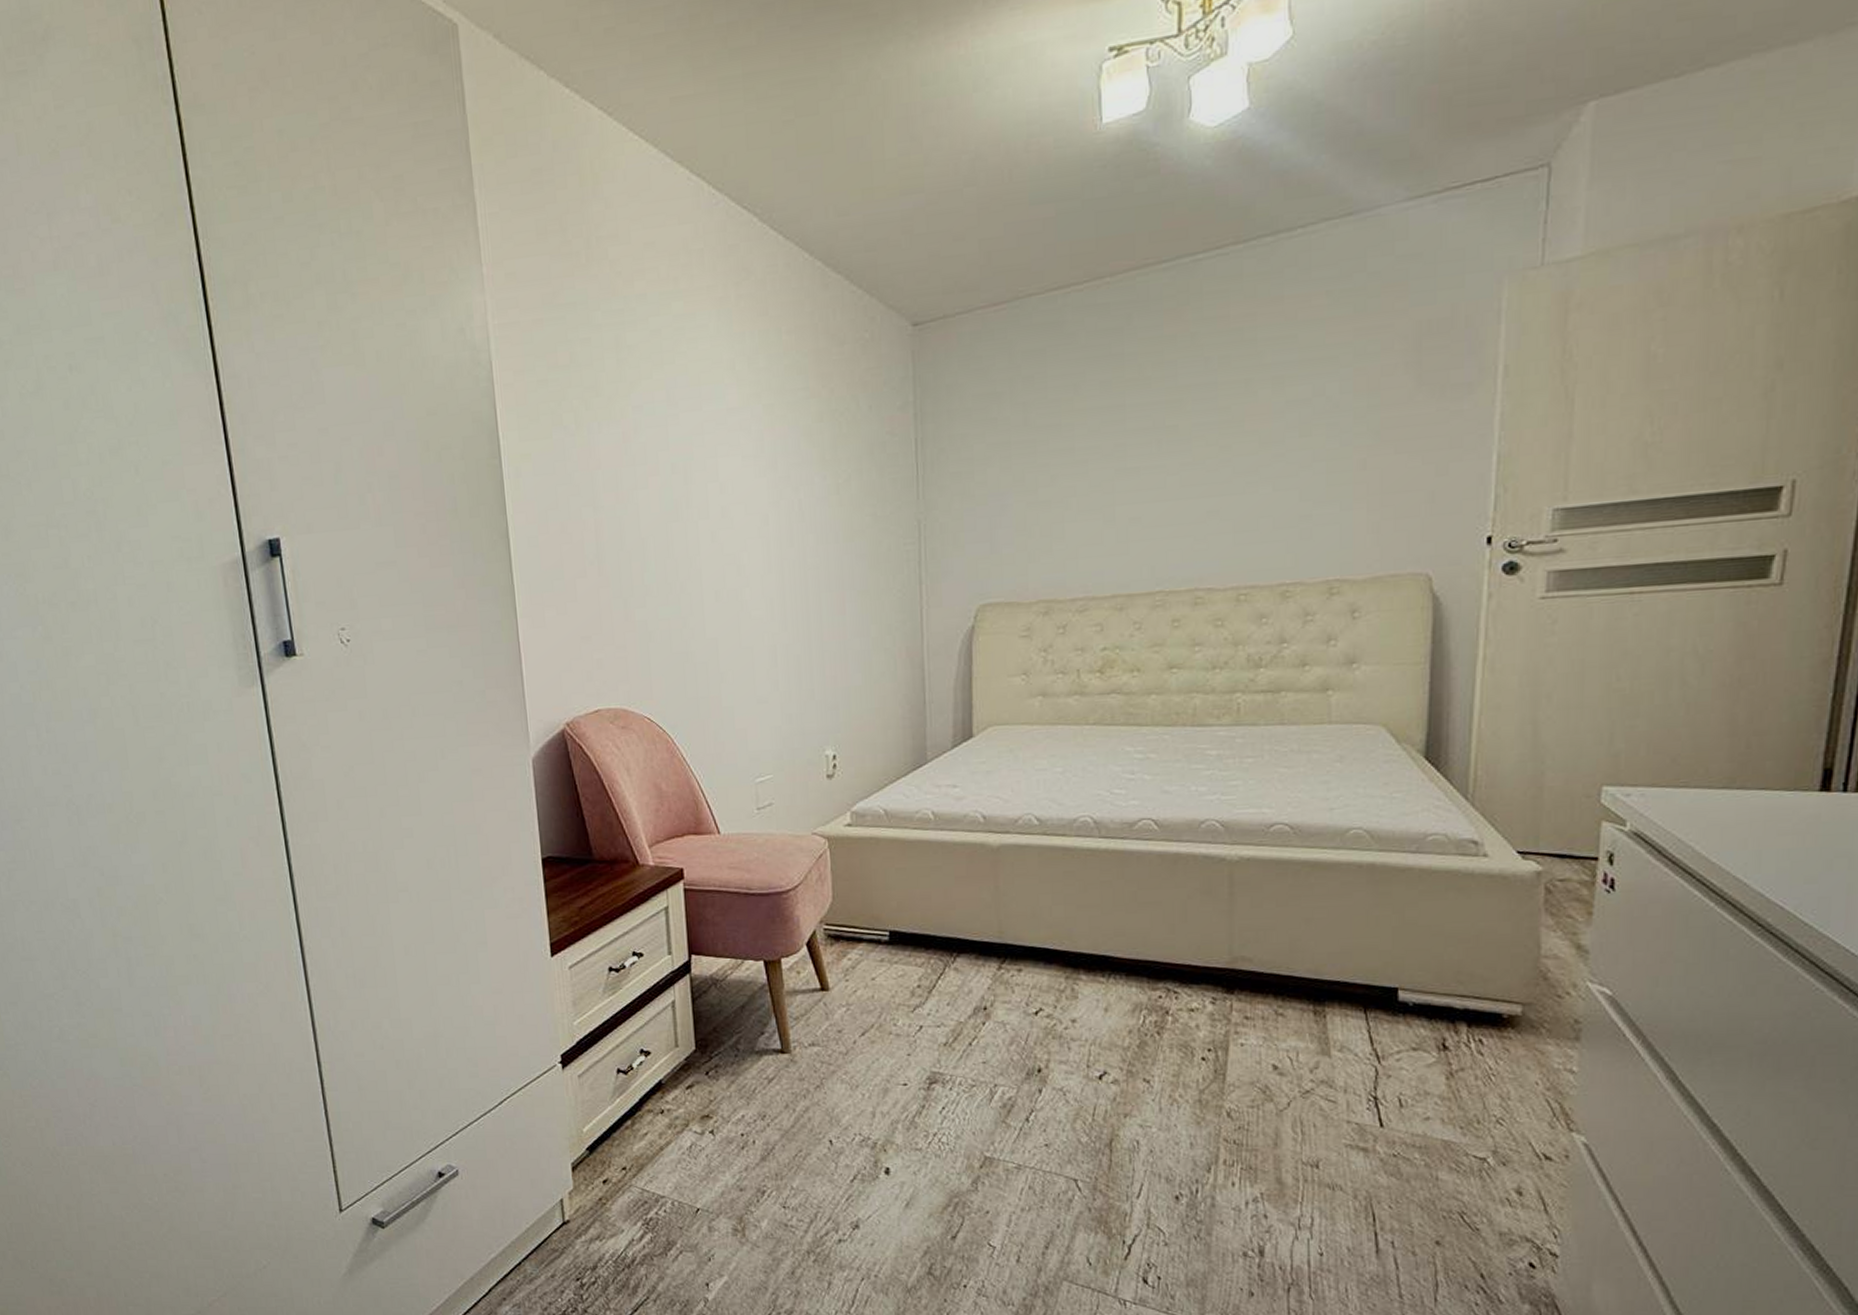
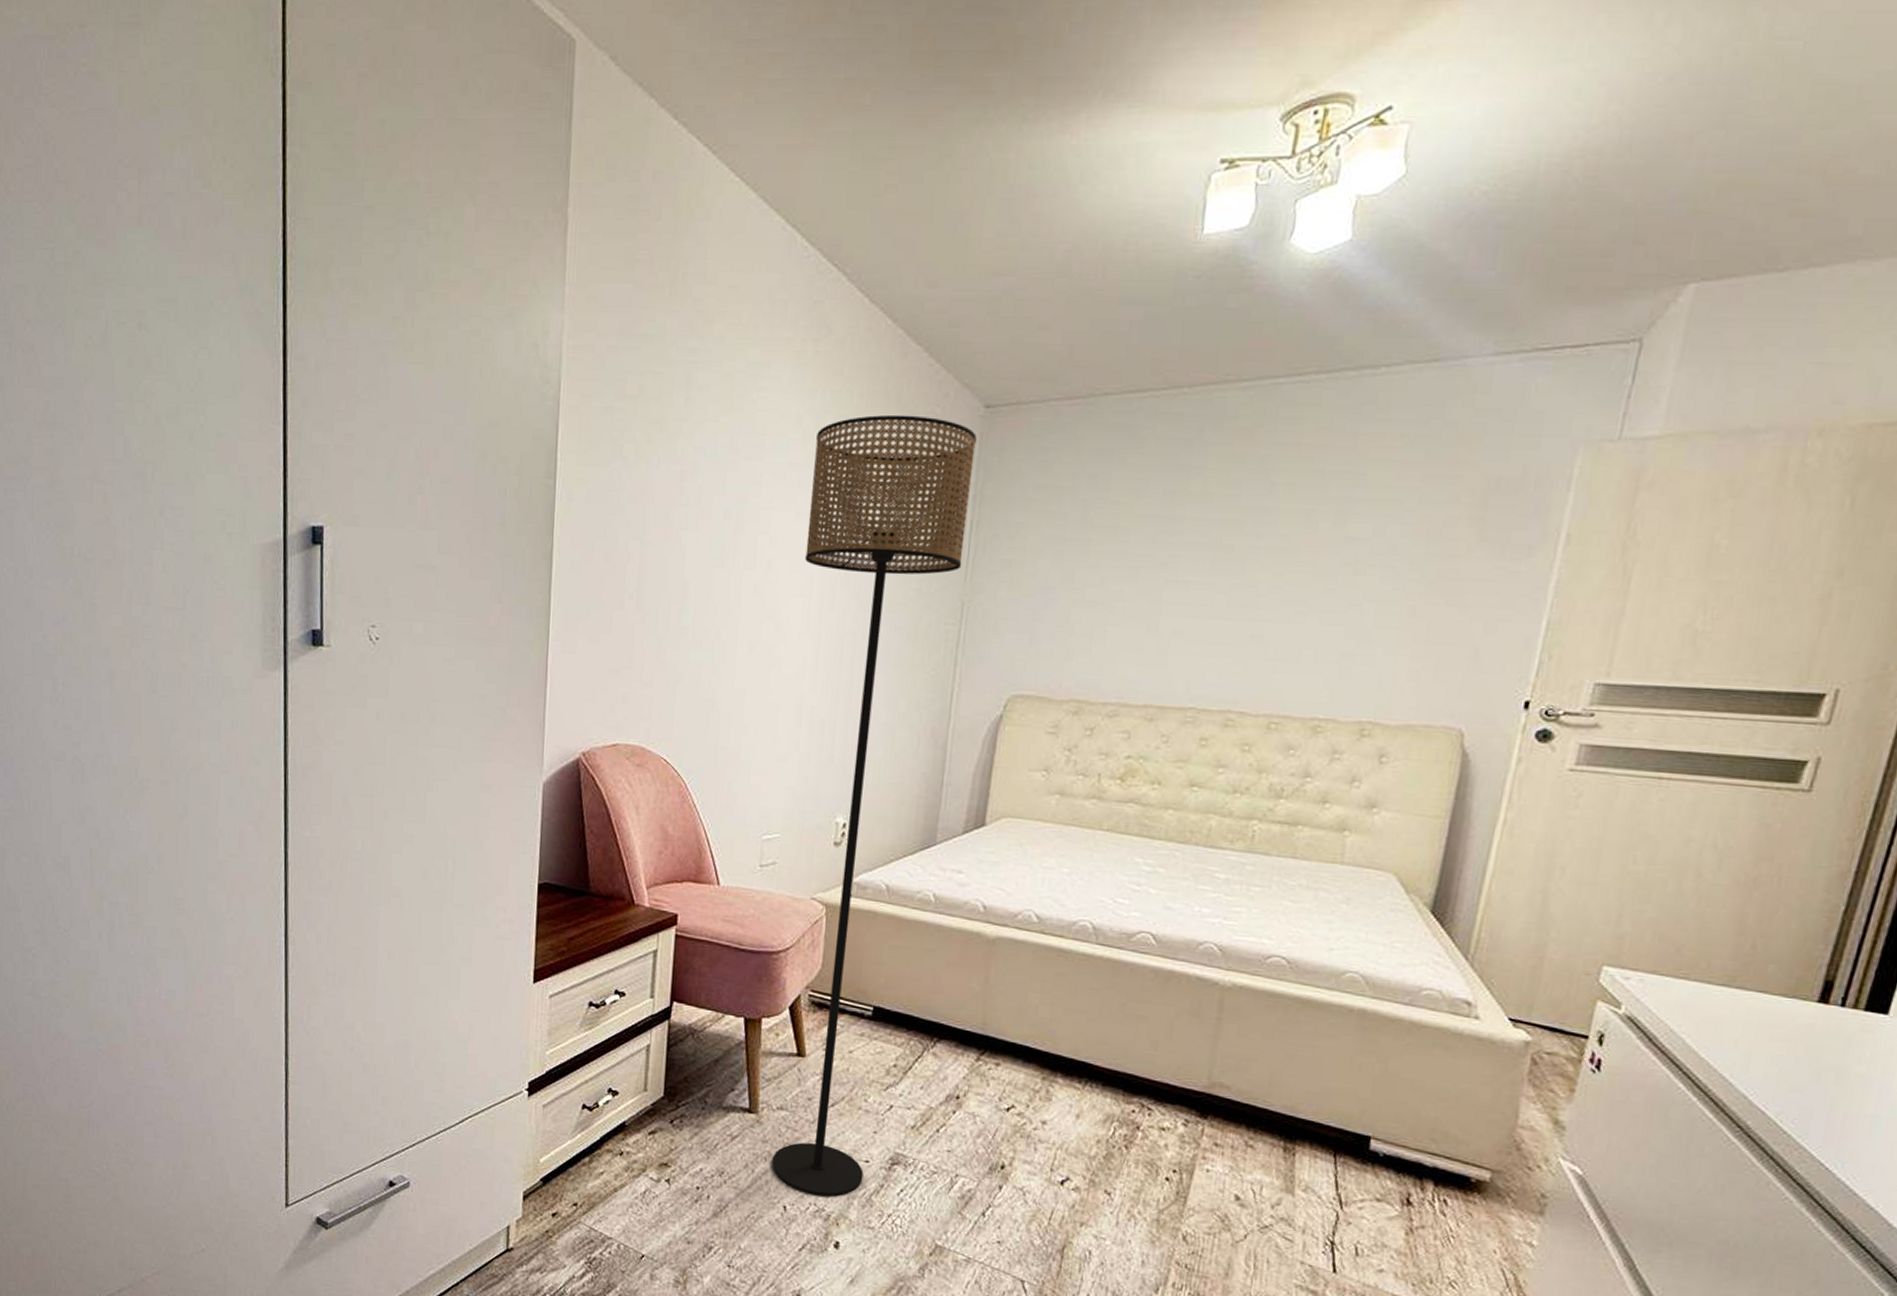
floor lamp: none [751,343,913,1125] -> present [771,414,977,1197]

